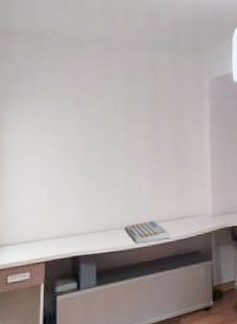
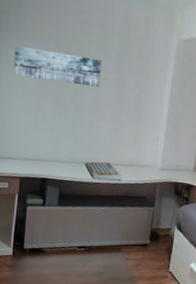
wall art: none [27,111,131,145] -> present [13,45,102,87]

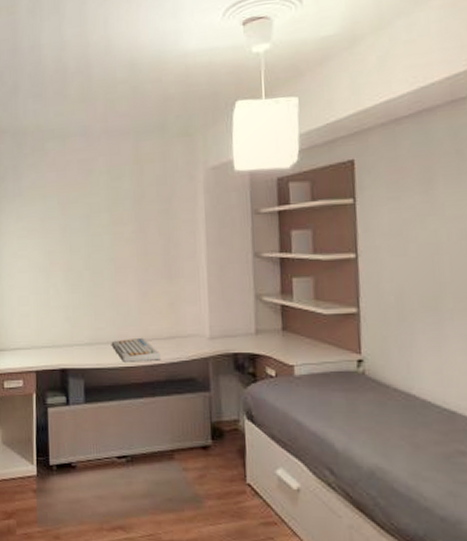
wall art: present [13,45,102,87] -> none [15,211,116,249]

